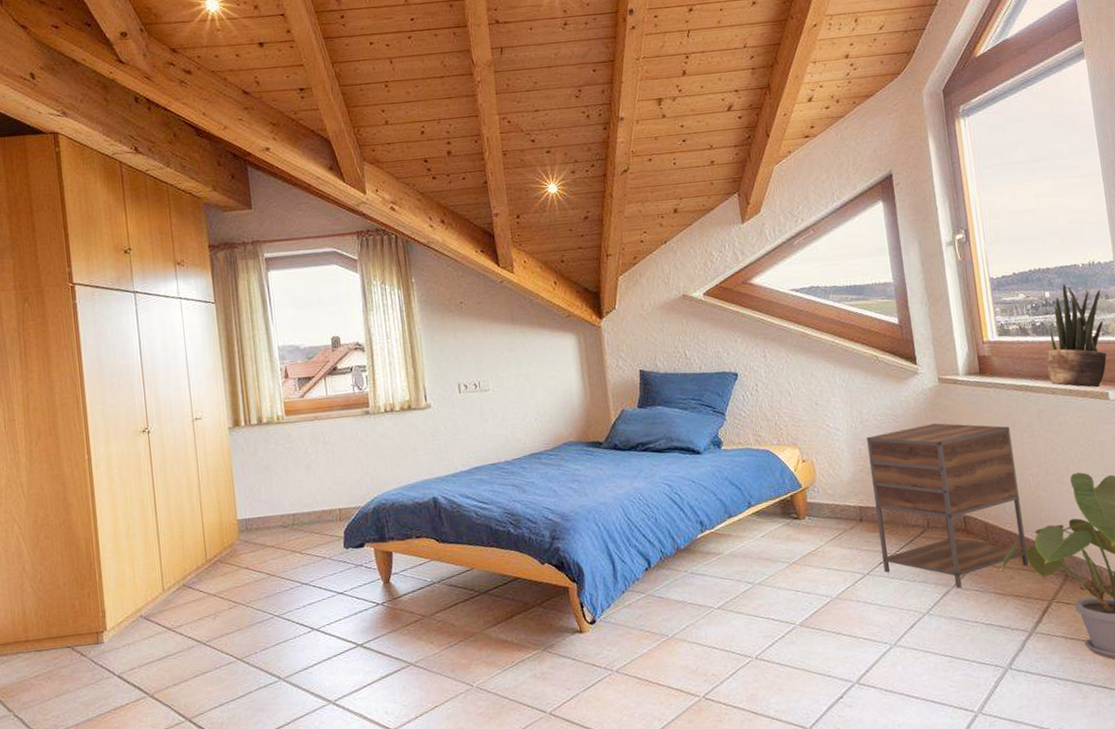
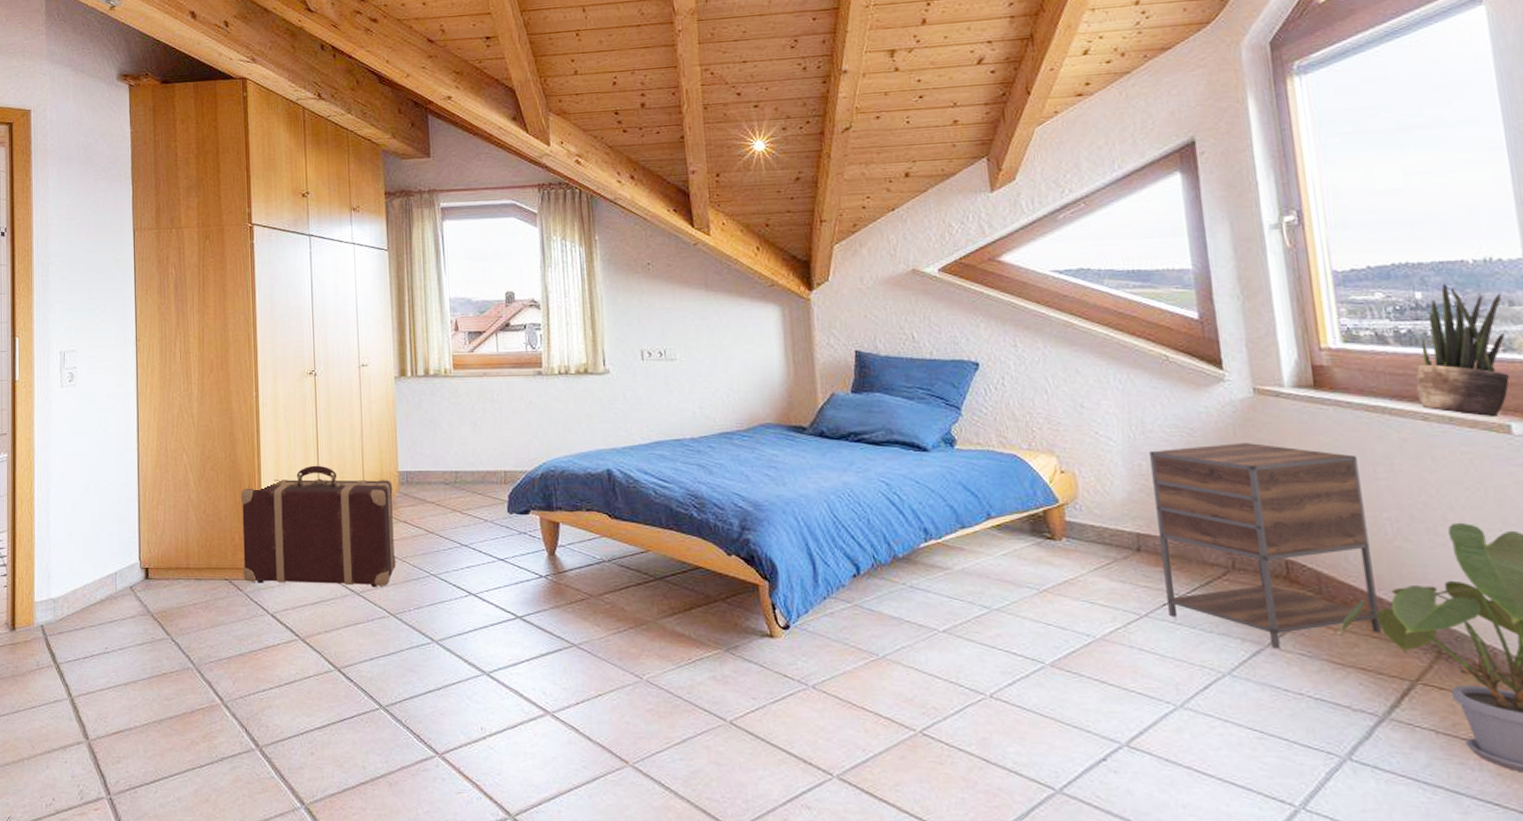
suitcase: none [78,522,241,647] -> present [240,465,396,587]

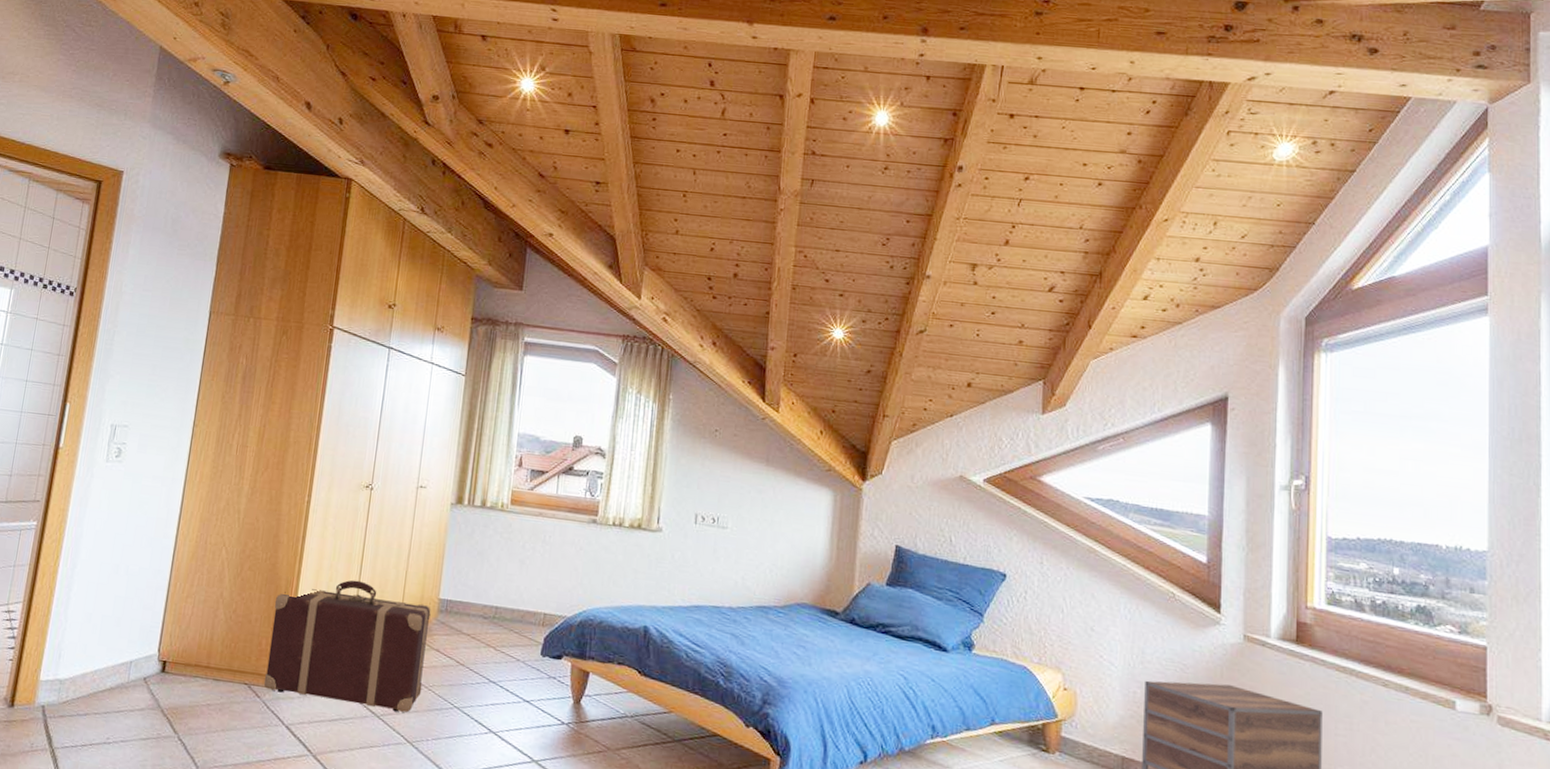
potted plant: present [1416,283,1510,418] -> none [1382,563,1465,693]

